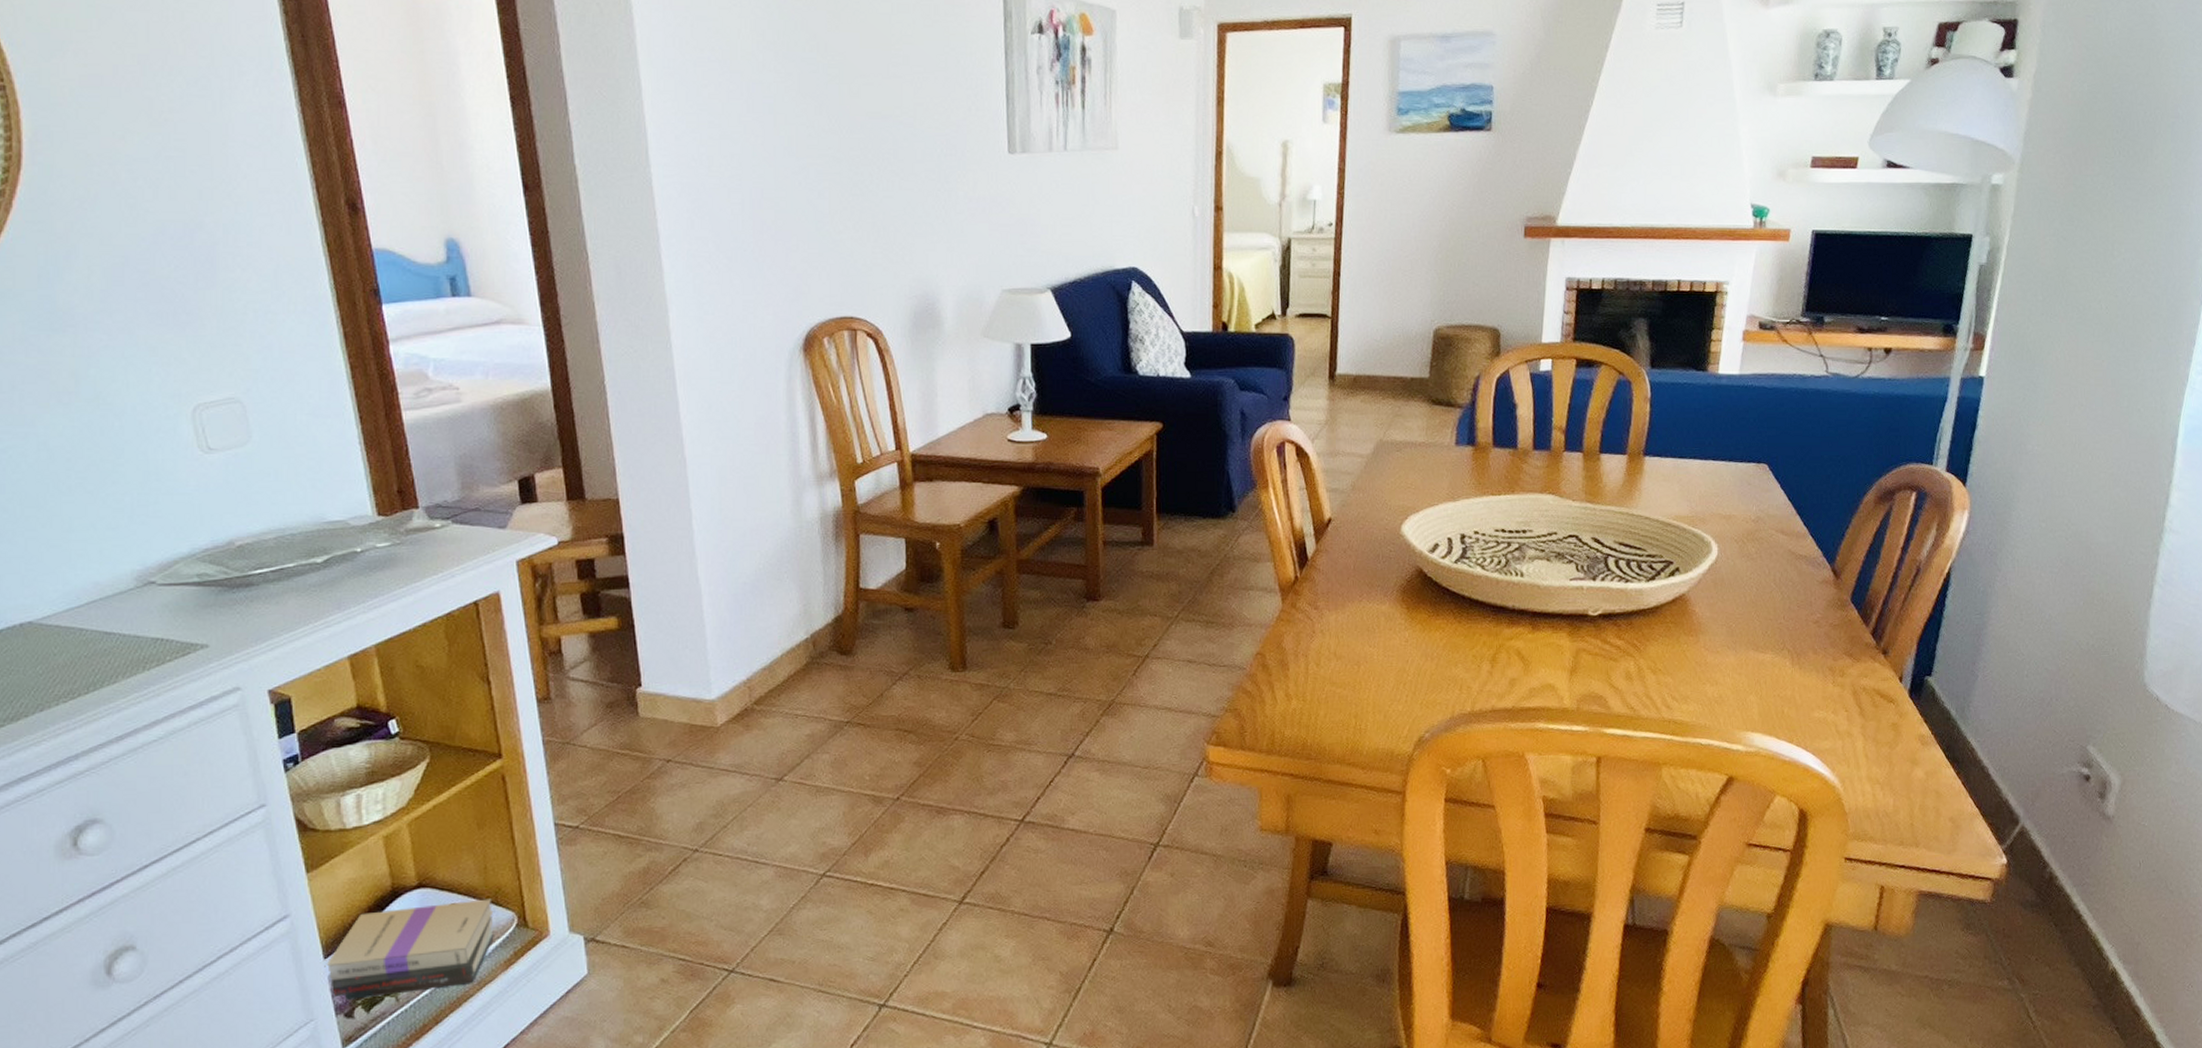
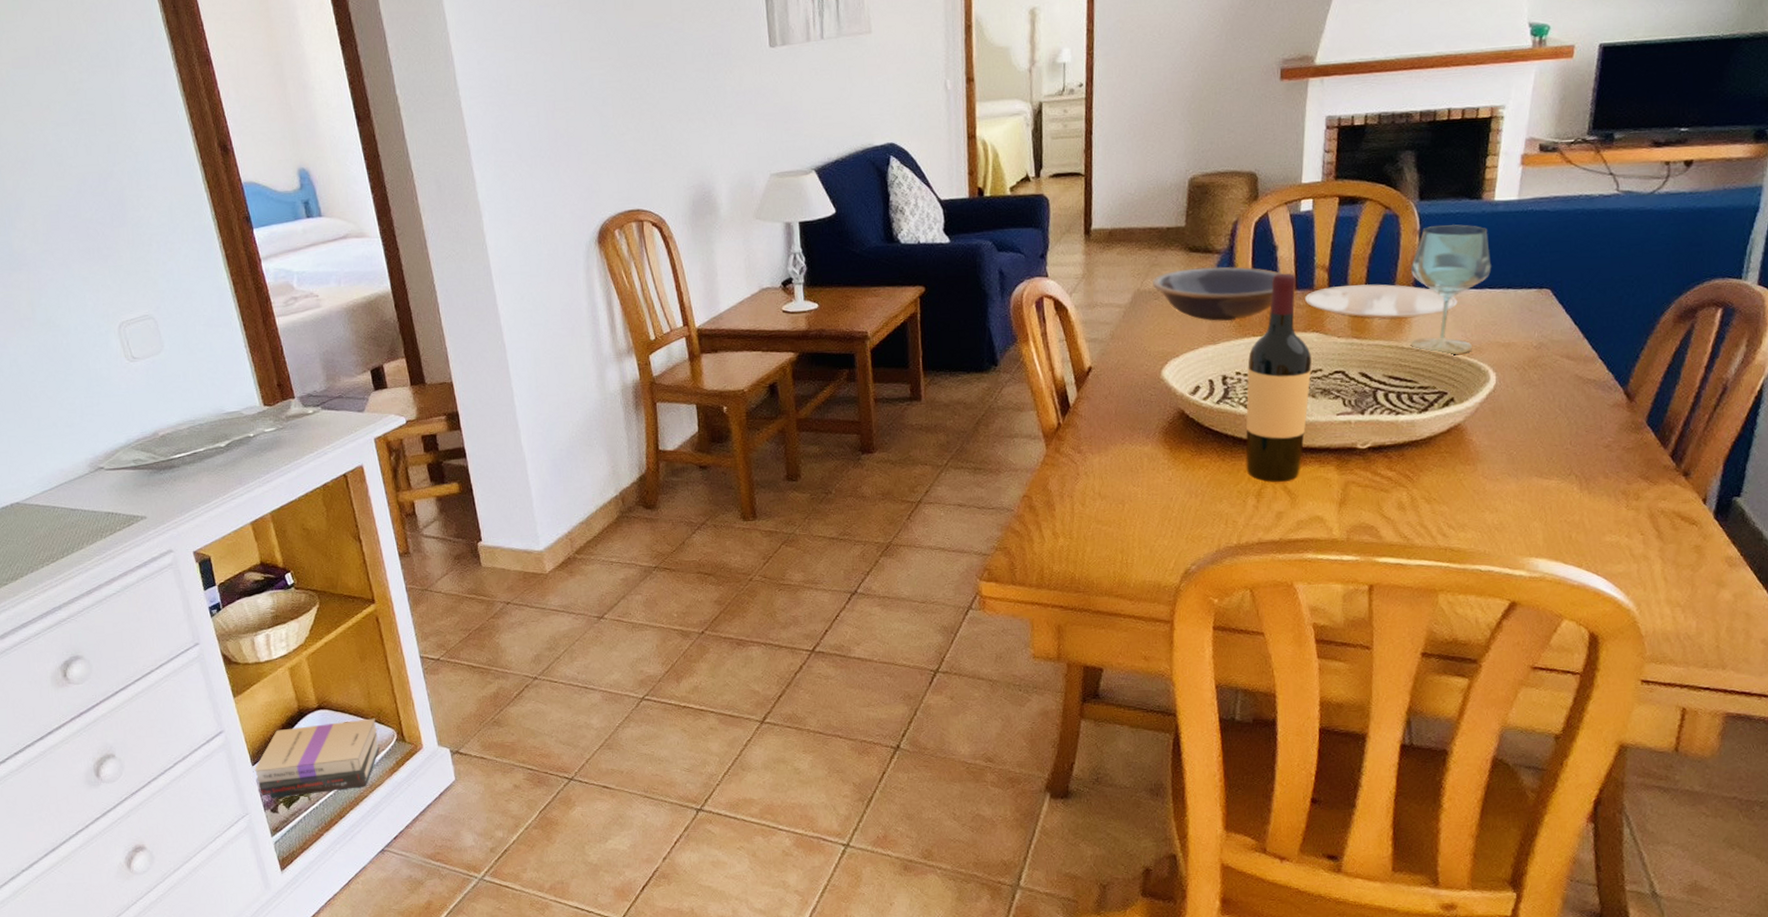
bowl: none [1395,421,1522,479] -> present [1153,266,1283,321]
wine bottle: none [1481,432,1547,648] -> present [1245,273,1312,483]
plate: none [1542,449,1684,484] -> present [1305,284,1458,319]
wine glass: none [1640,395,1715,524] -> present [1410,224,1492,355]

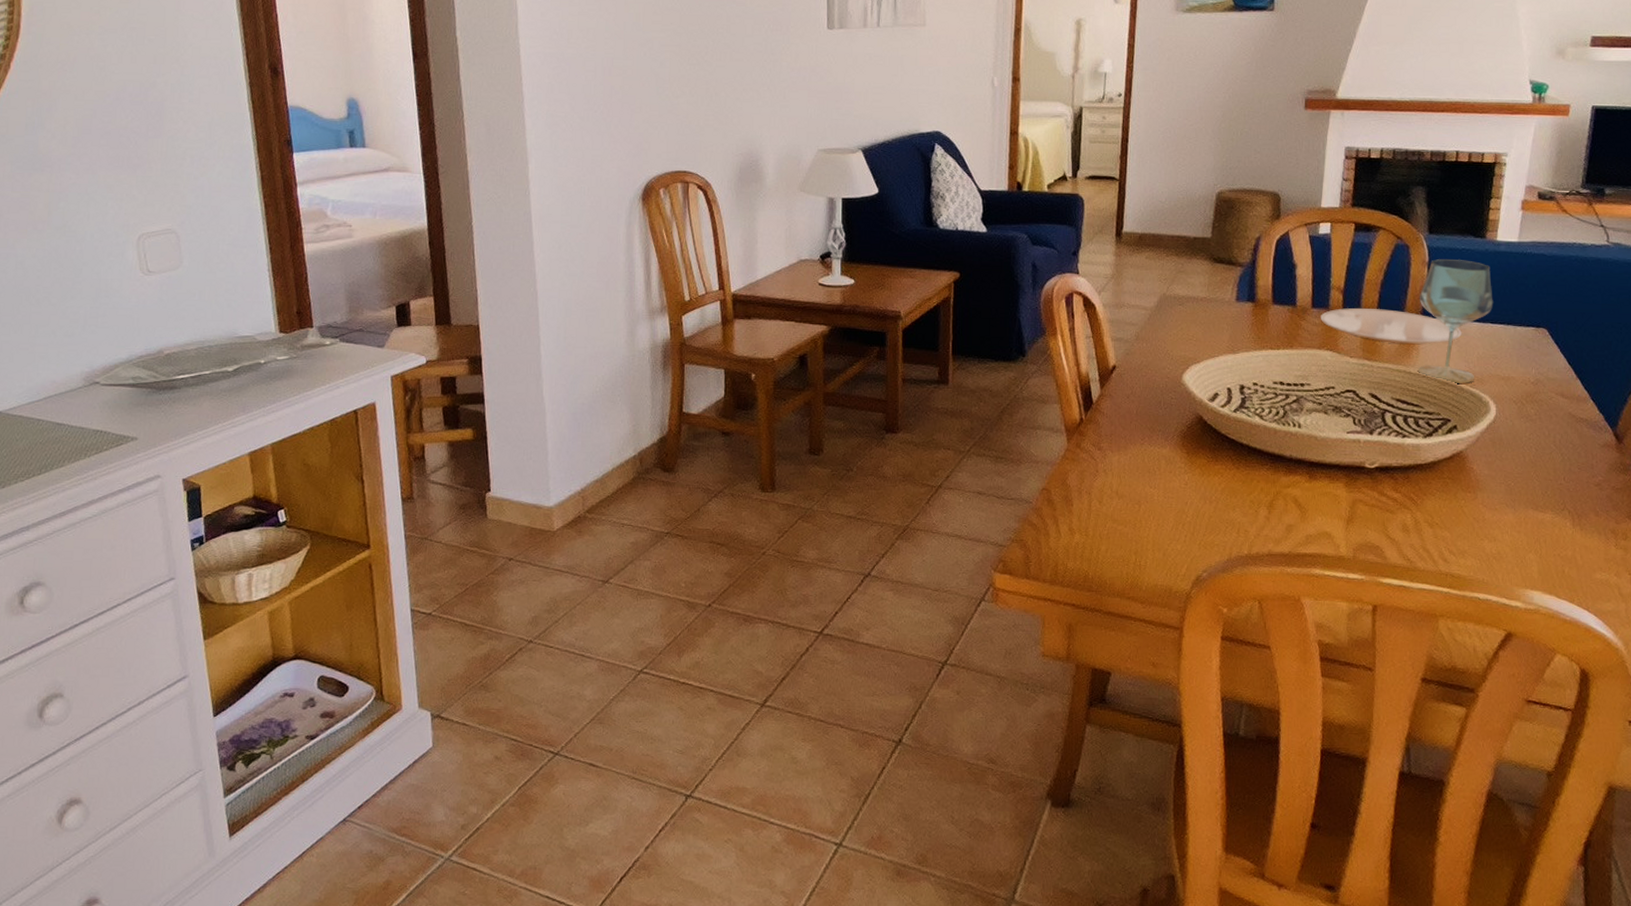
books: present [253,718,380,798] -> none [213,673,356,755]
bowl: present [1153,266,1283,321] -> none [1178,278,1301,333]
wine bottle: present [1245,273,1312,483] -> none [1259,291,1325,496]

